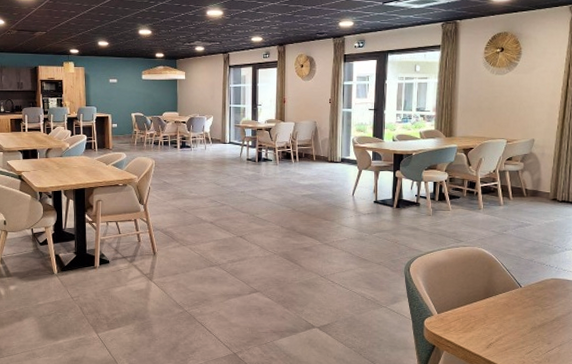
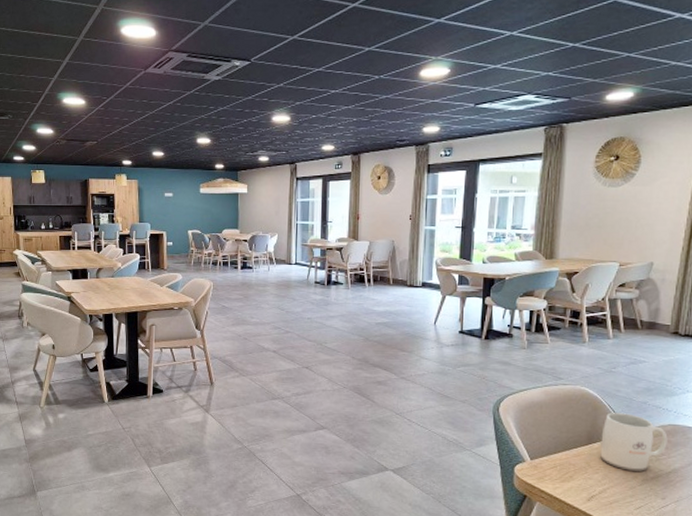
mug: none [496,270,551,320] -> present [600,412,668,472]

